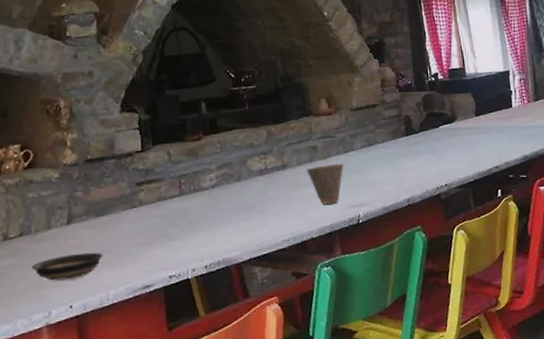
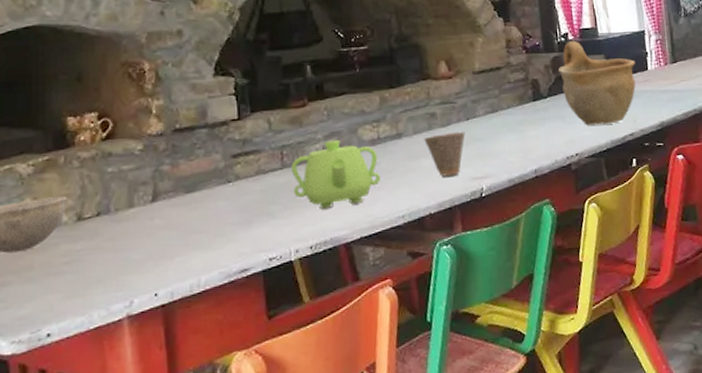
saucer: present [31,252,103,281] -> none [110,233,194,266]
teapot: none [188,170,268,233] -> present [291,139,380,210]
jug: none [429,80,501,159] -> present [559,40,636,126]

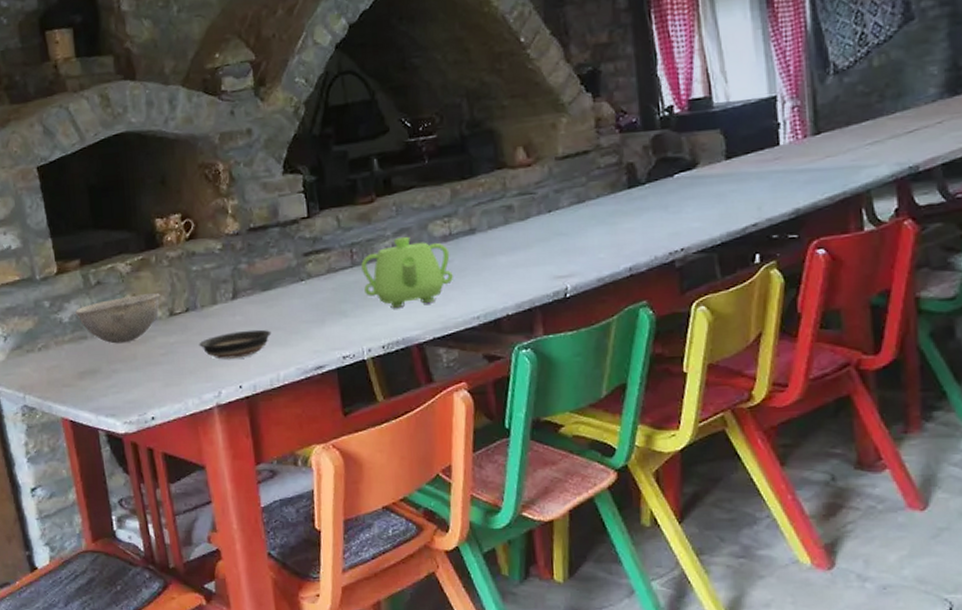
saucer: none [110,233,194,266] -> present [199,329,272,359]
cup: present [424,131,465,177] -> none [500,225,547,275]
jug: present [559,40,636,126] -> none [660,114,762,216]

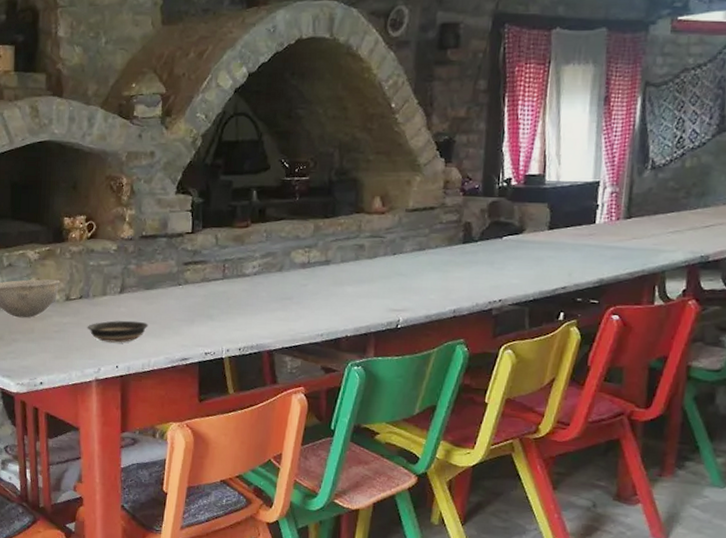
teapot: present [361,236,453,309] -> none [230,259,306,319]

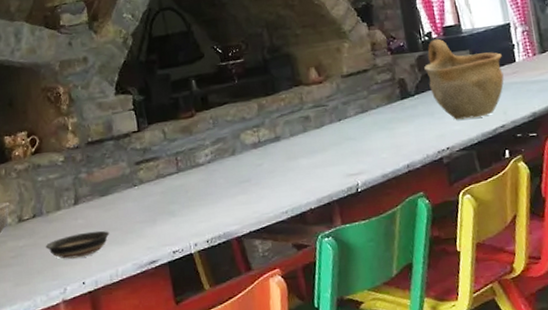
jug: none [495,186,582,275] -> present [424,38,504,120]

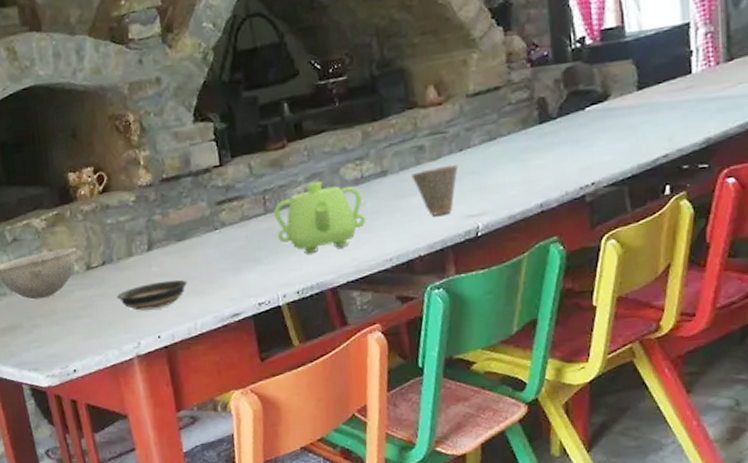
teapot: none [185,144,264,208] -> present [274,181,366,254]
cup: none [300,131,339,175] -> present [411,164,458,216]
jug: present [424,38,504,120] -> none [572,45,674,149]

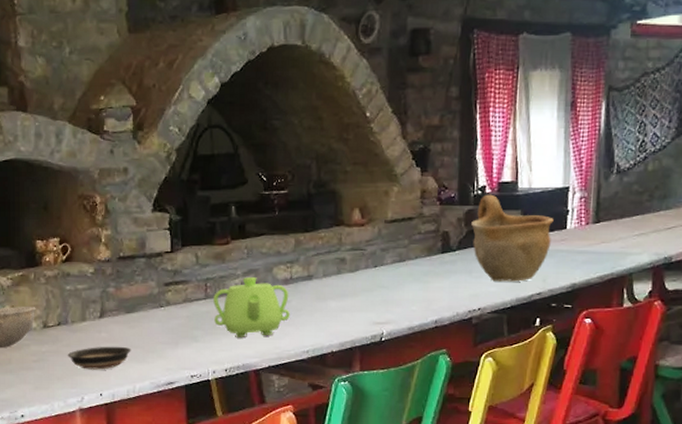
cup: present [411,164,458,216] -> none [332,277,372,319]
jug: none [572,45,674,149] -> present [471,194,554,282]

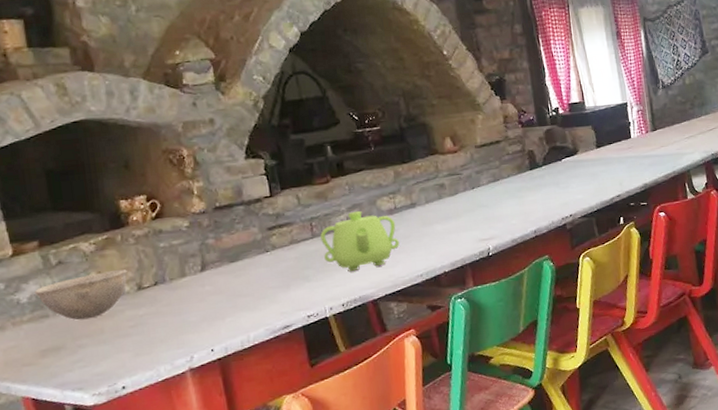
saucer: present [67,346,131,370] -> none [169,297,241,327]
jug: present [471,194,554,282] -> none [551,114,621,190]

